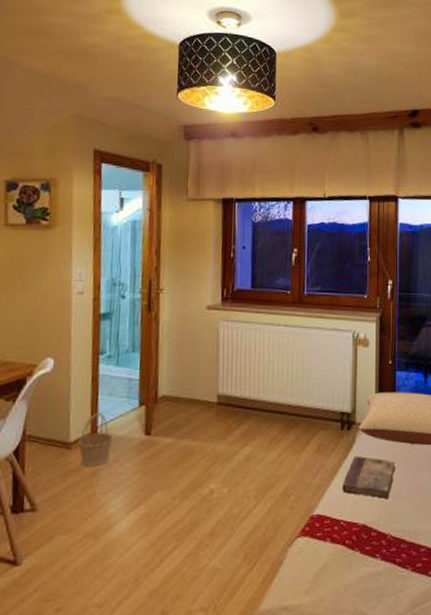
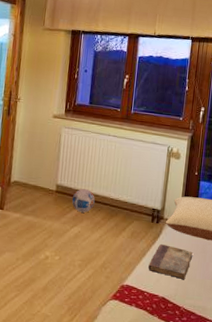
ball: none [238,395,269,427] -> present [71,188,96,213]

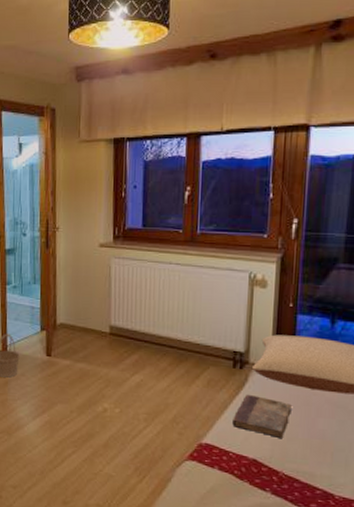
ball: present [71,188,96,213] -> none [129,329,159,358]

